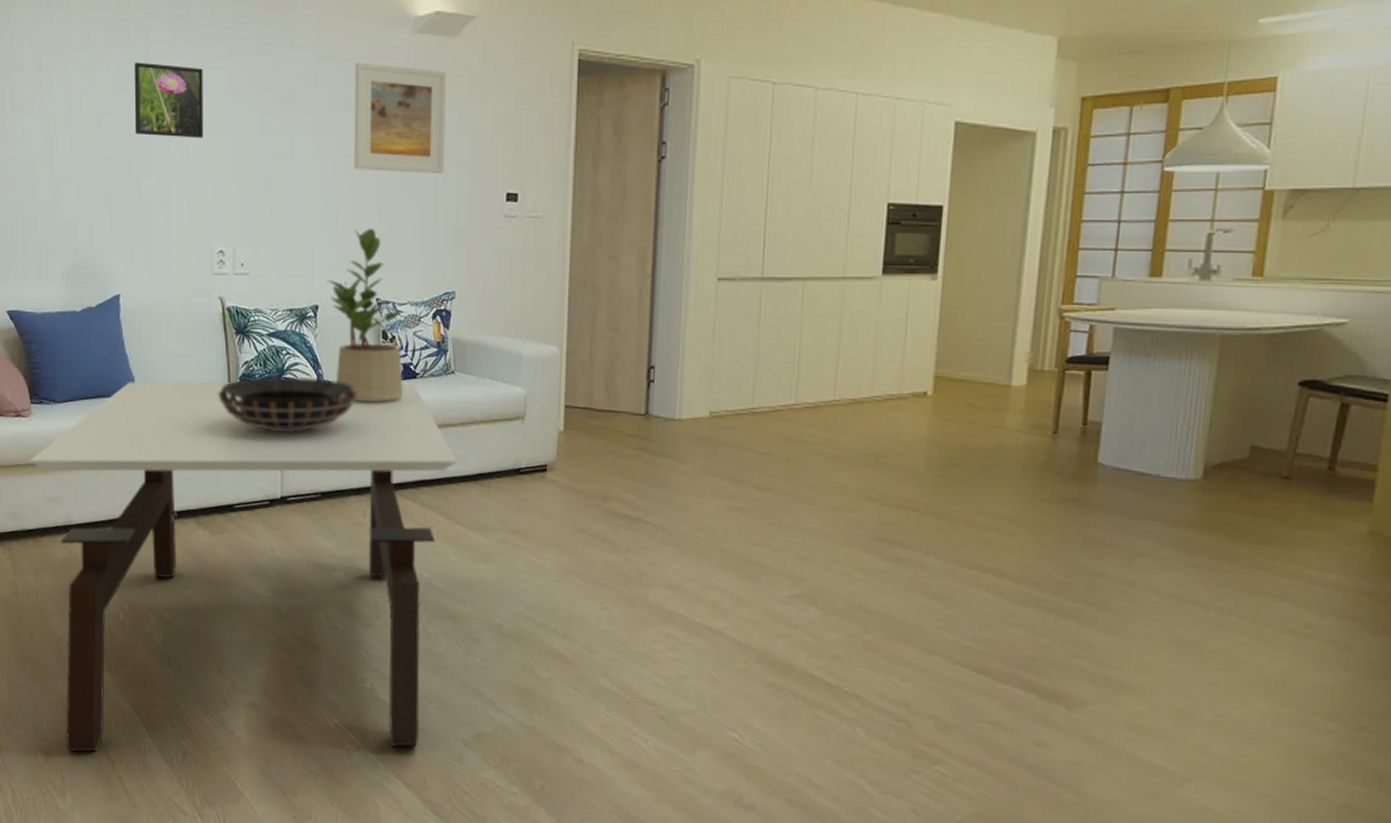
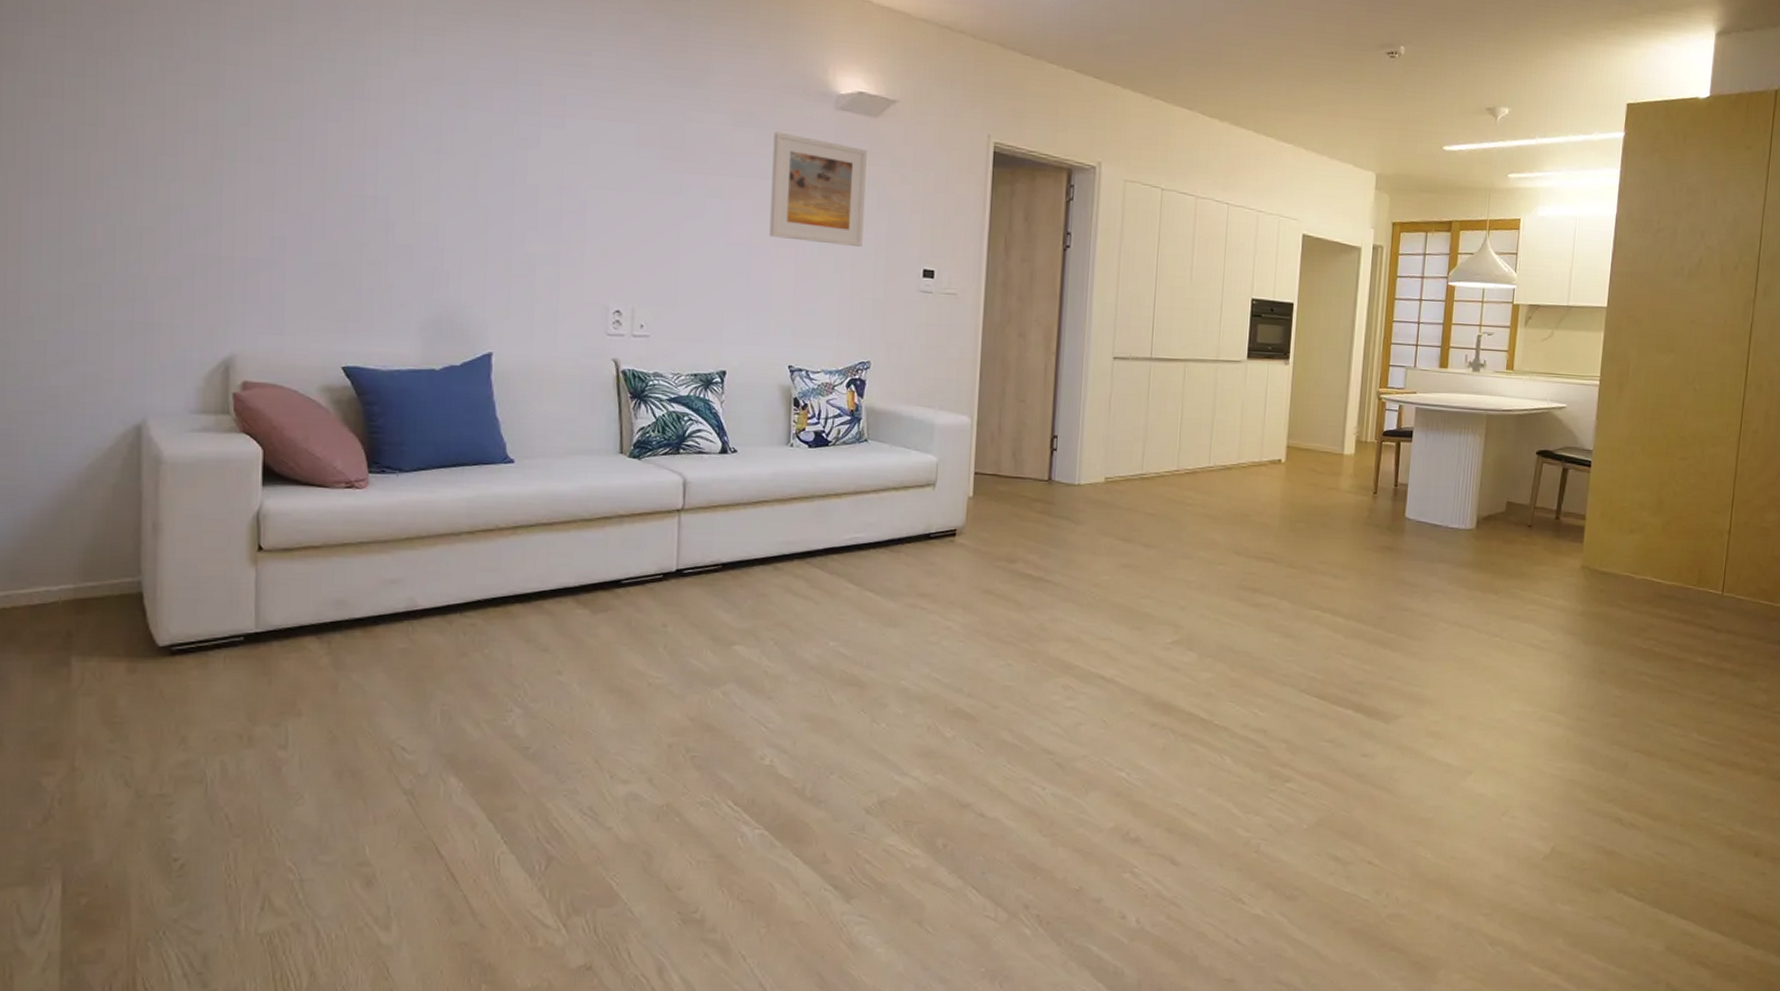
coffee table: present [29,381,458,752] -> none [362,447,869,874]
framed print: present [134,62,203,138] -> none [519,106,605,192]
decorative bowl: present [218,377,357,432] -> none [607,443,766,502]
potted plant: present [327,227,403,403] -> none [736,295,816,470]

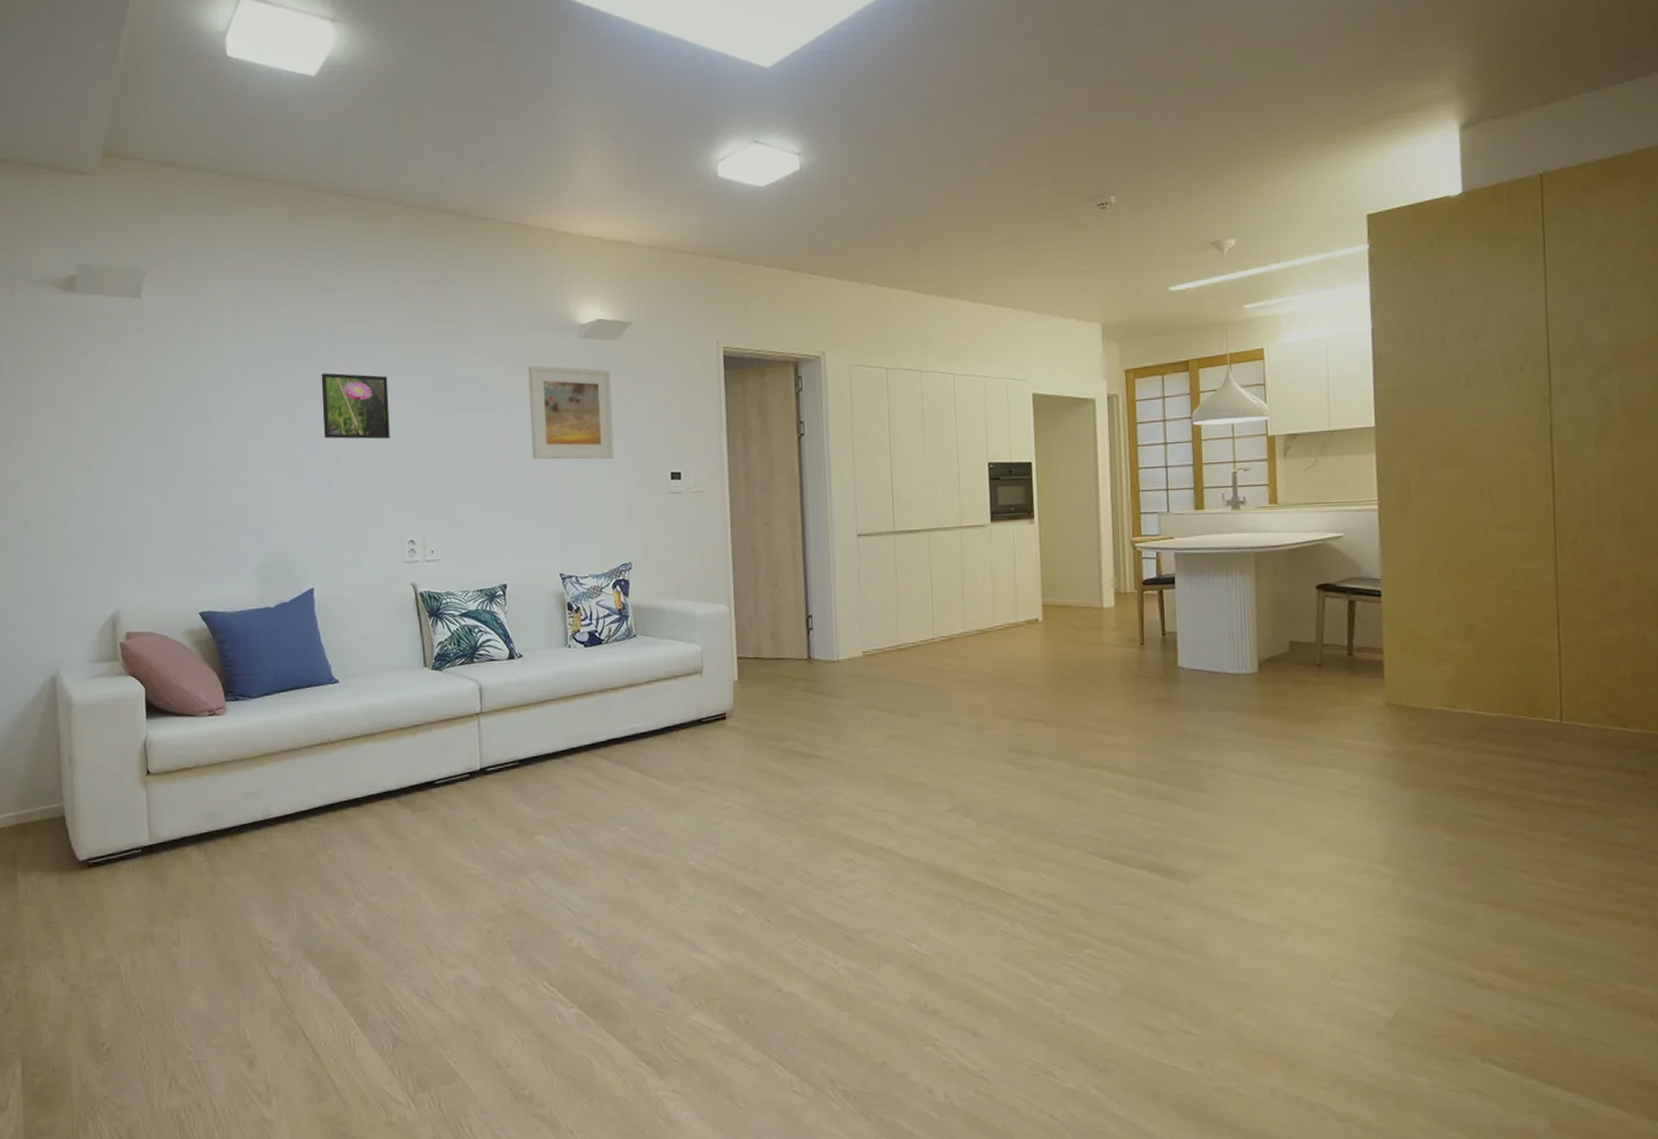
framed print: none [519,106,605,192] -> present [321,373,390,439]

